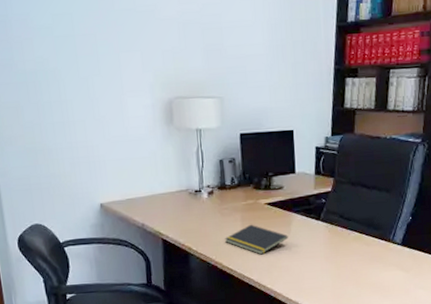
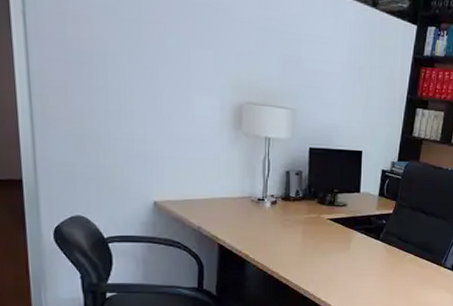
notepad: present [225,224,288,255] -> none [284,237,347,268]

